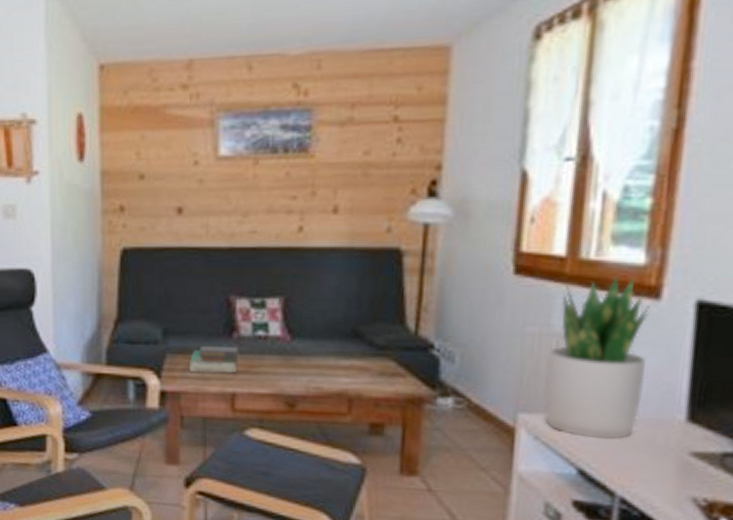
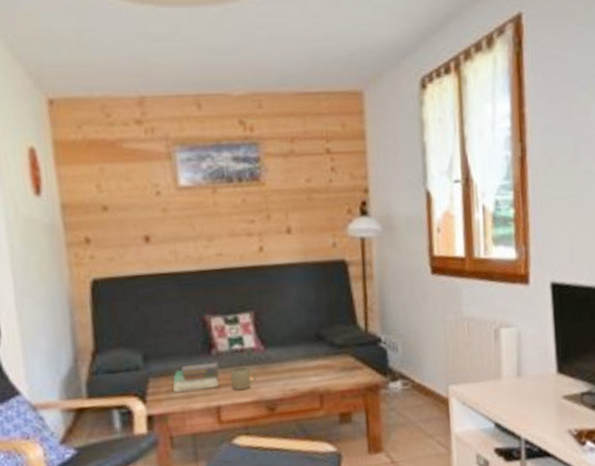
mug: none [249,355,279,381] -> present [230,366,257,391]
planter: present [544,275,650,440] -> none [463,268,528,398]

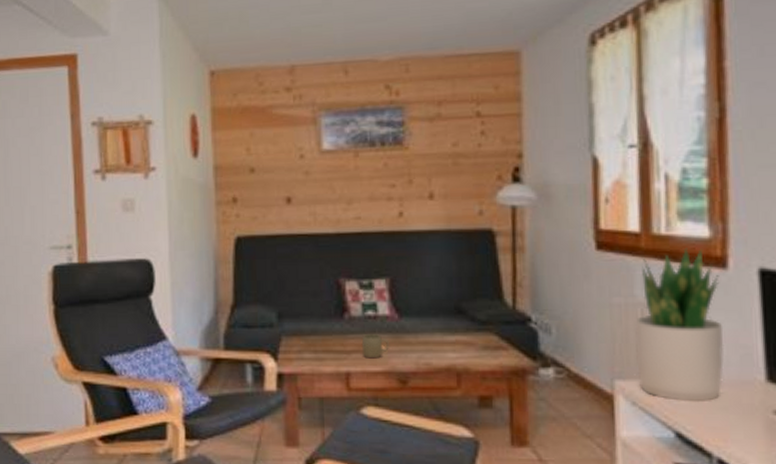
books: present [173,363,221,393] -> none [304,327,353,355]
planter: none [463,268,528,398] -> present [635,248,724,403]

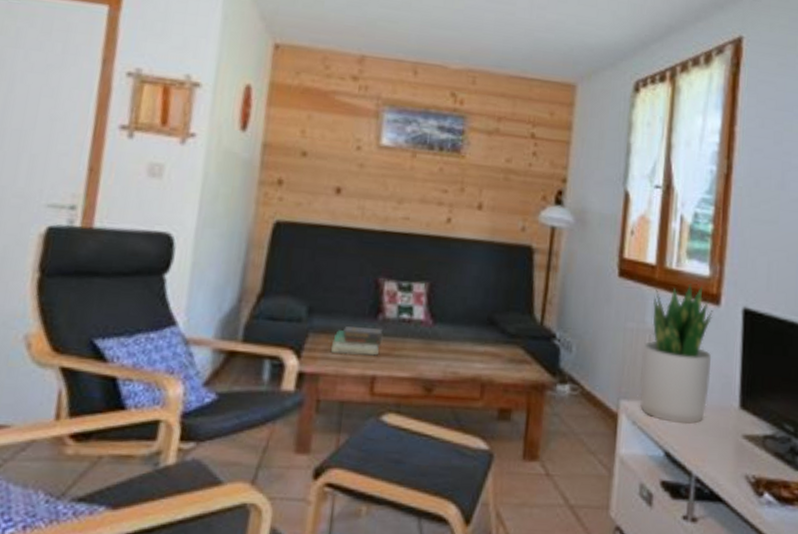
books: none [304,327,353,355] -> present [331,326,384,356]
mug: present [361,334,389,359] -> none [391,337,420,364]

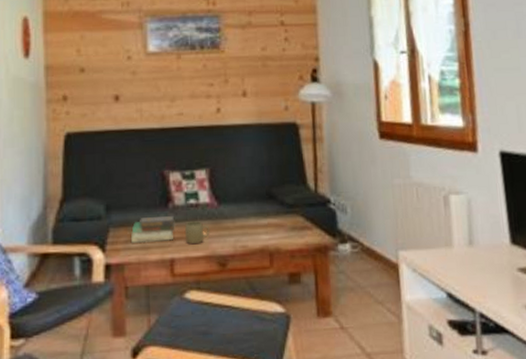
mug: none [391,337,420,364] -> present [184,221,210,245]
planter: present [640,283,713,425] -> none [412,136,480,267]

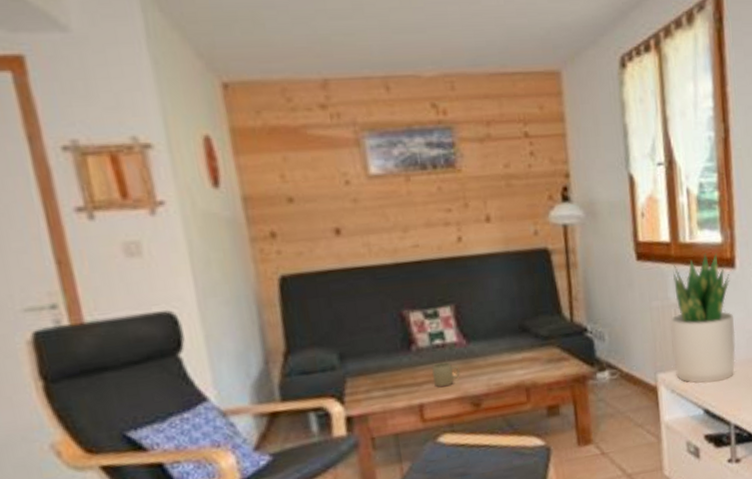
books: present [131,216,176,244] -> none [372,359,422,392]
planter: none [412,136,480,267] -> present [670,253,736,384]

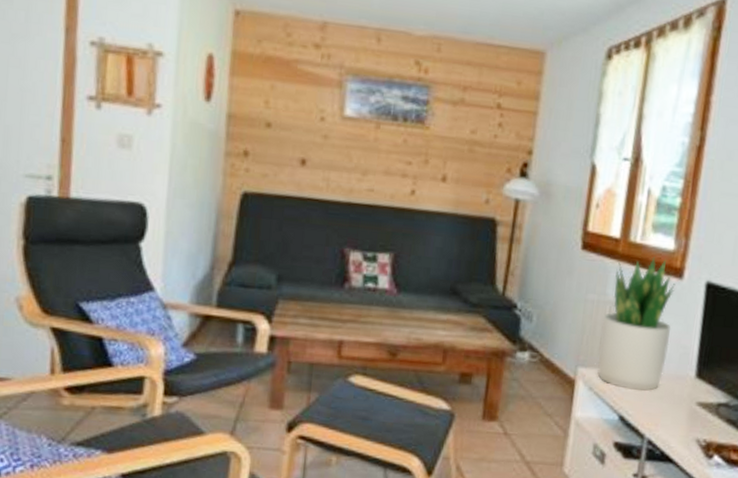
mug: present [431,362,460,388] -> none [357,305,385,330]

